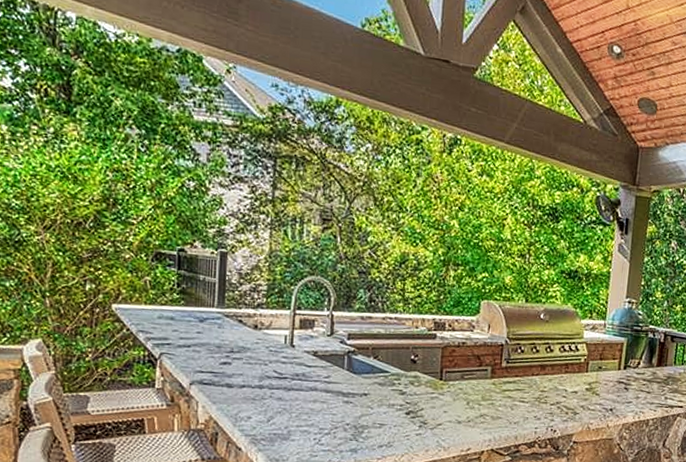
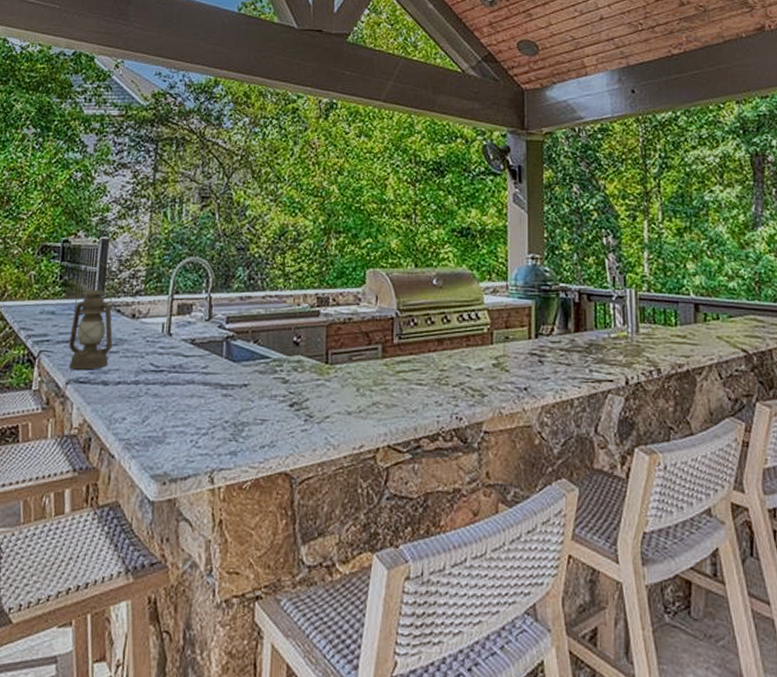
lantern: none [191,271,236,373] -> present [69,260,113,370]

